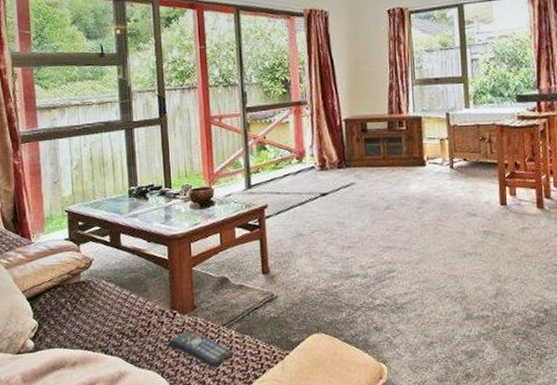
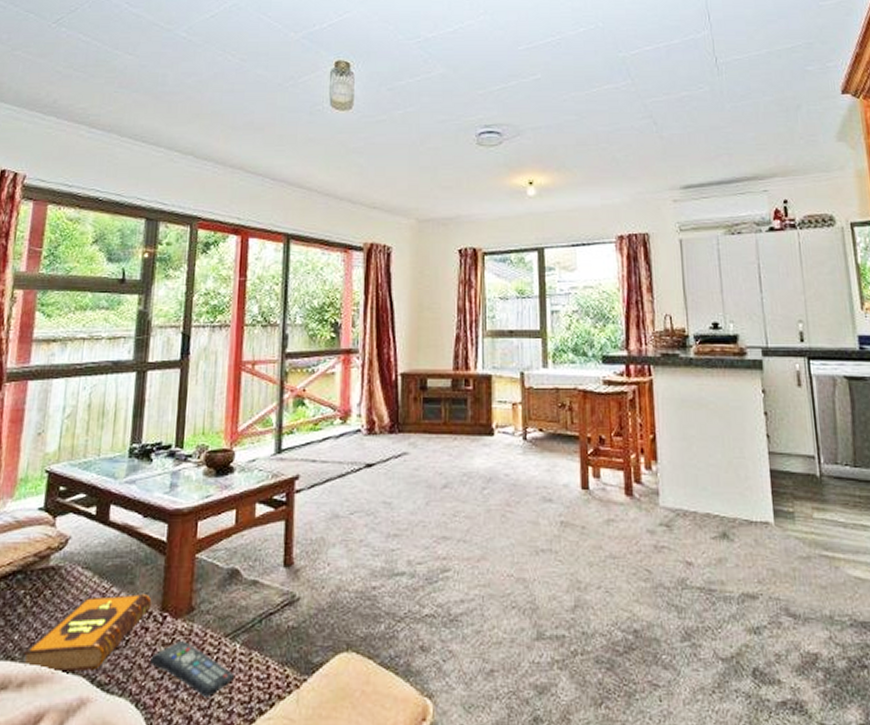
hardback book: none [73,297,163,356] -> present [24,593,152,674]

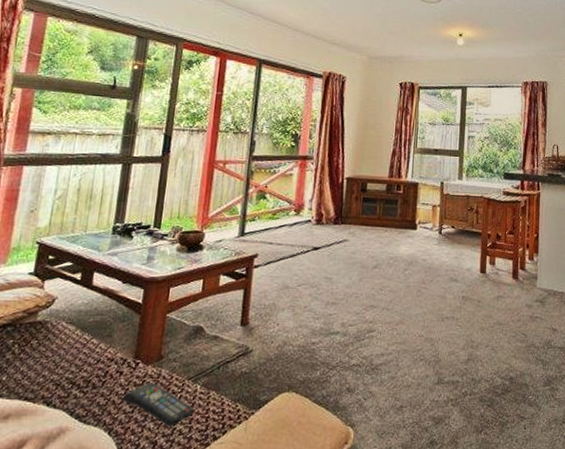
hardback book: present [24,593,152,674] -> none [11,344,127,408]

